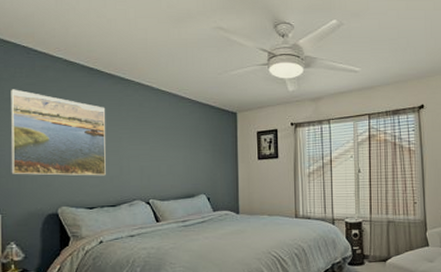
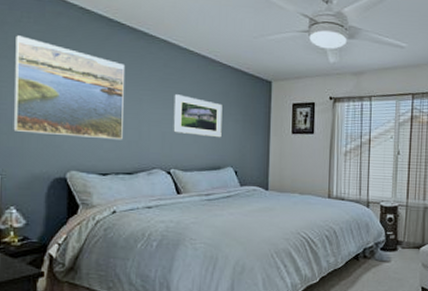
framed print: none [149,131,194,168] -> present [173,94,222,138]

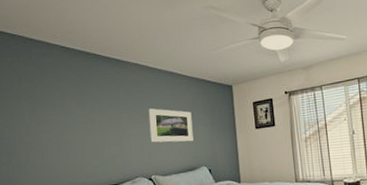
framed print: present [13,35,126,140] -> none [8,78,107,161]

